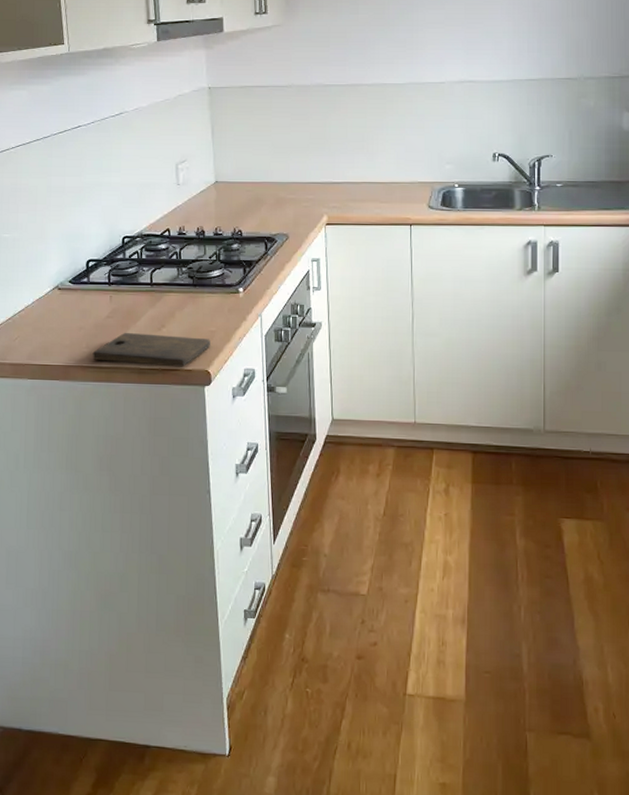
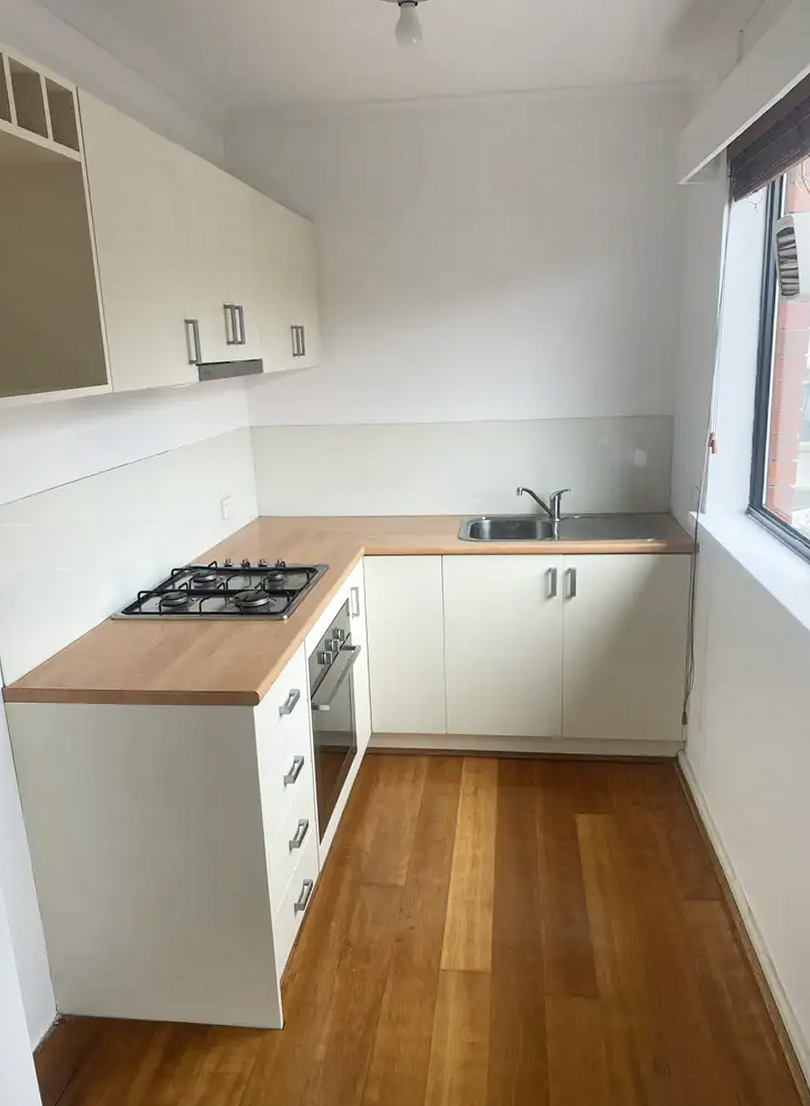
cutting board: present [92,332,210,367] -> none [146,658,258,689]

